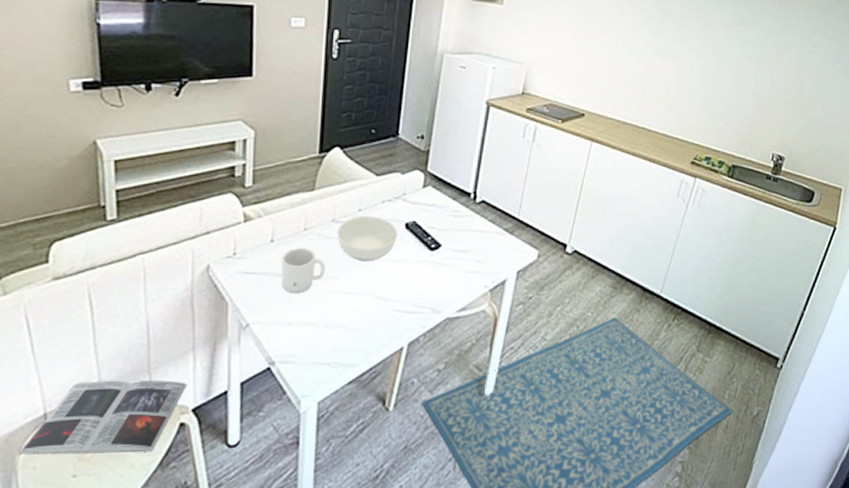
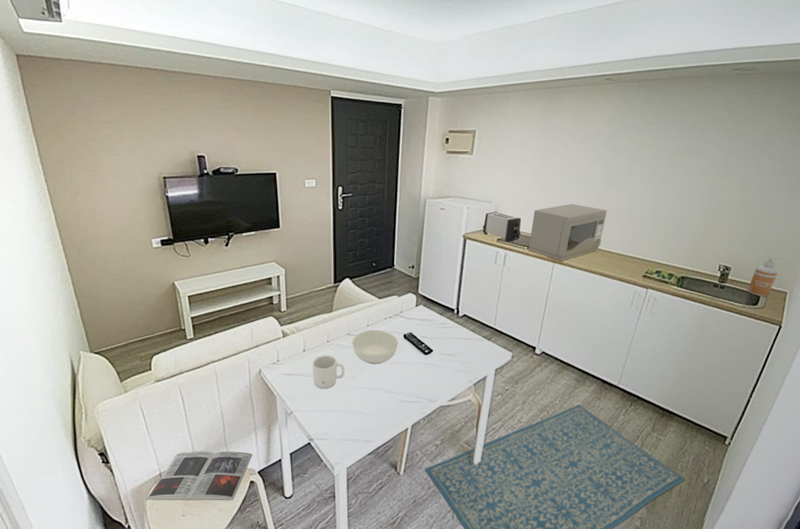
toaster: none [510,75,557,113] -> present [482,212,522,242]
microwave: none [563,71,654,141] -> present [528,203,607,262]
soap dispenser: none [801,147,834,192] -> present [747,257,779,296]

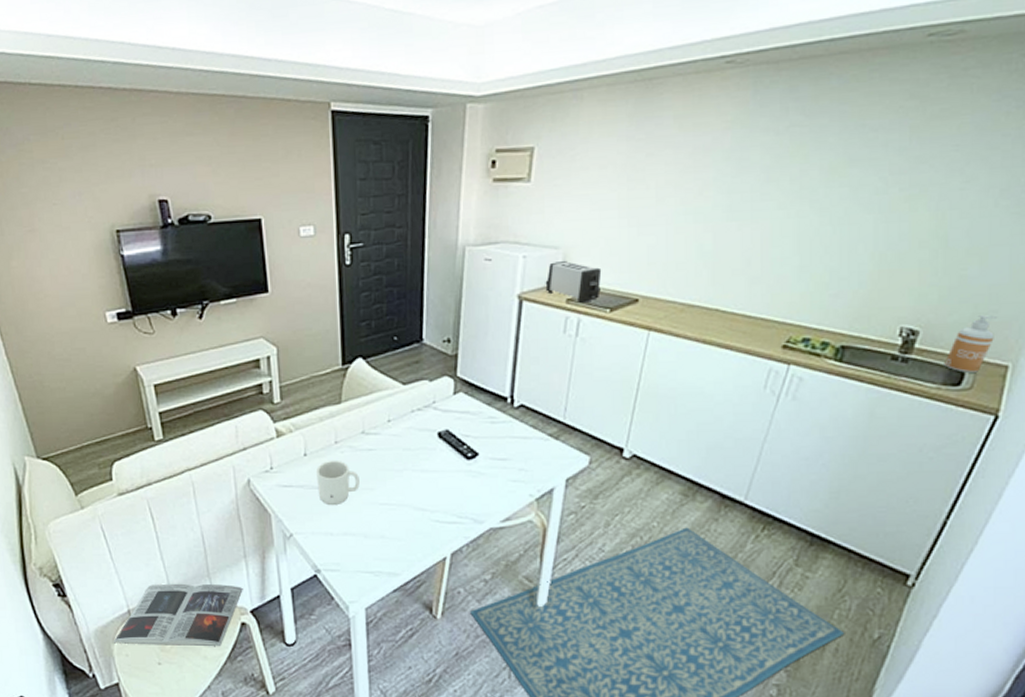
bowl: present [352,329,399,364] -> none [368,426,431,473]
microwave: present [528,203,607,262] -> none [612,245,728,330]

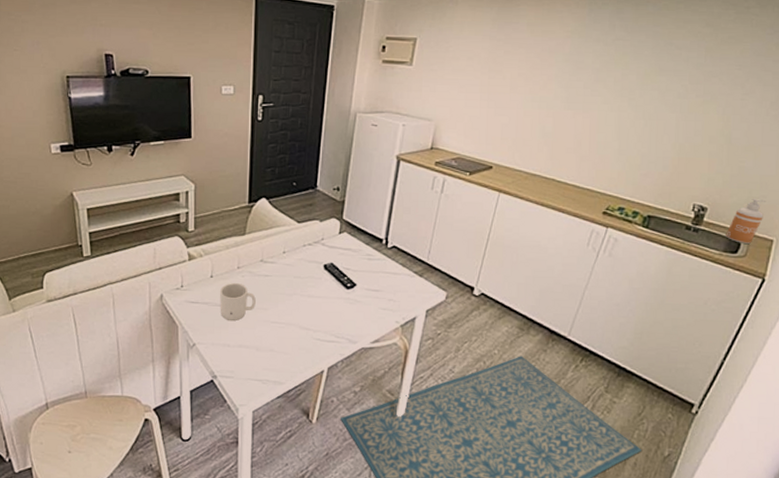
magazine: present [113,583,243,646] -> none [30,381,149,438]
toaster: present [545,261,602,303] -> none [419,131,465,166]

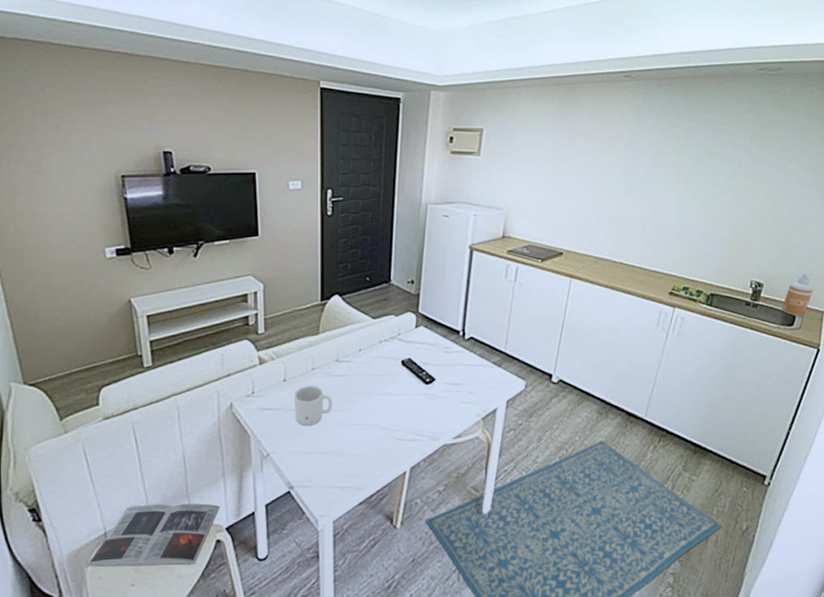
magazine: none [30,381,149,438] -> present [86,503,220,567]

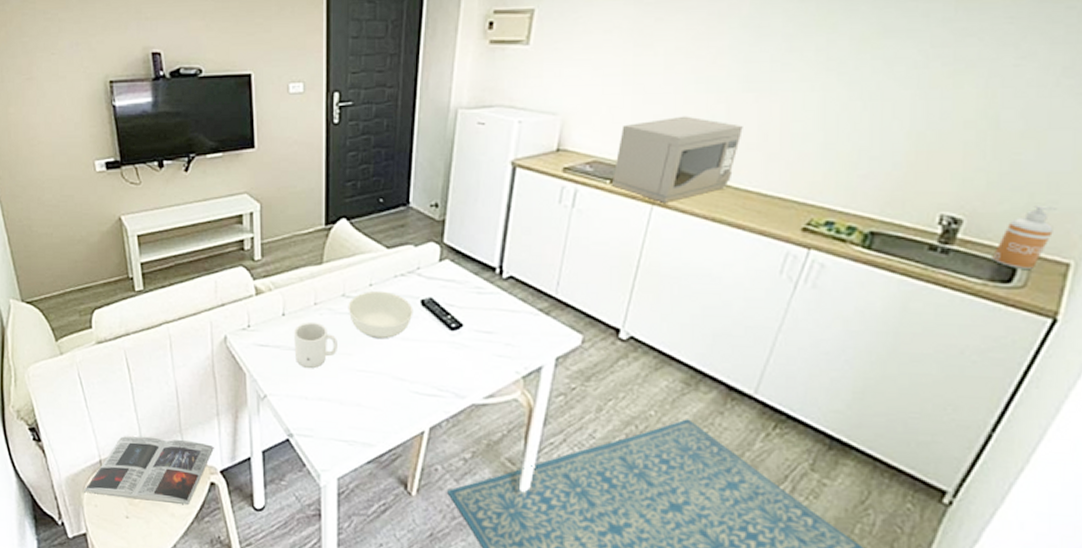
bowl: none [341,354,395,396] -> present [348,290,413,339]
microwave: none [543,211,629,277] -> present [612,116,743,204]

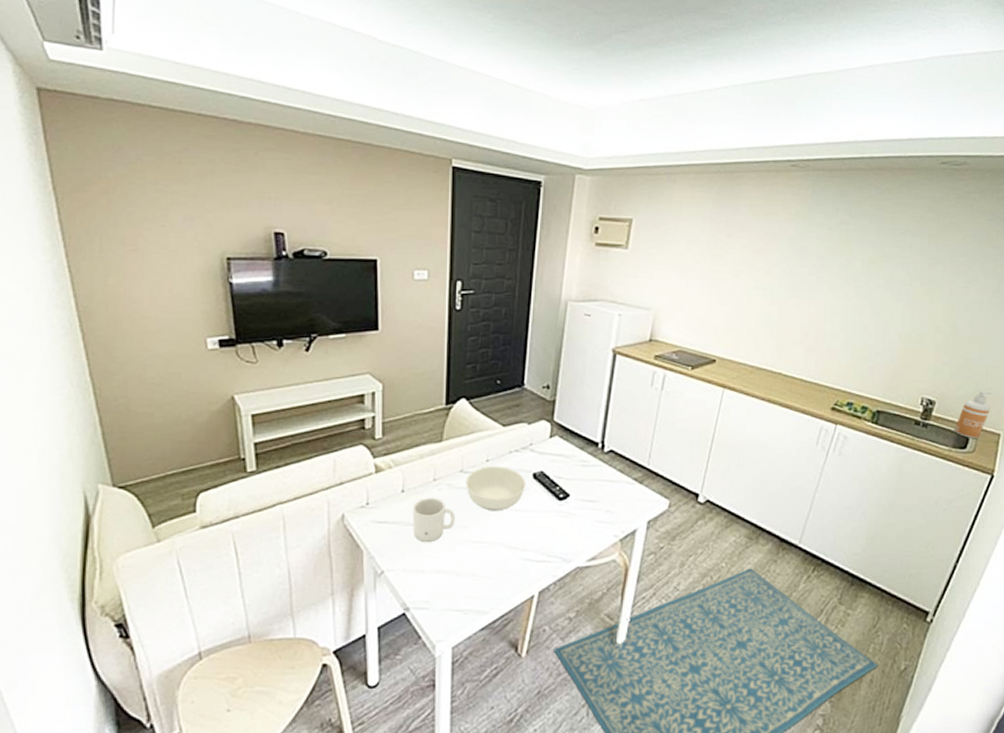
magazine: present [83,436,214,505] -> none [178,622,327,690]
microwave: present [612,116,743,204] -> none [693,315,790,388]

